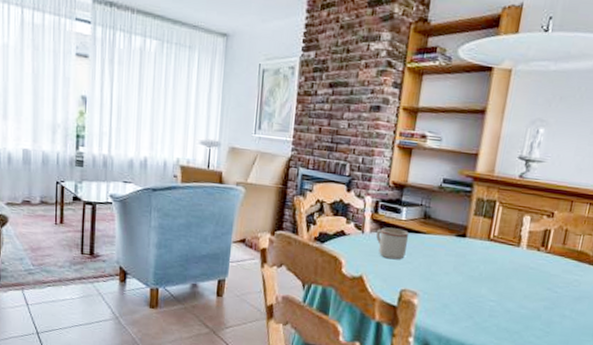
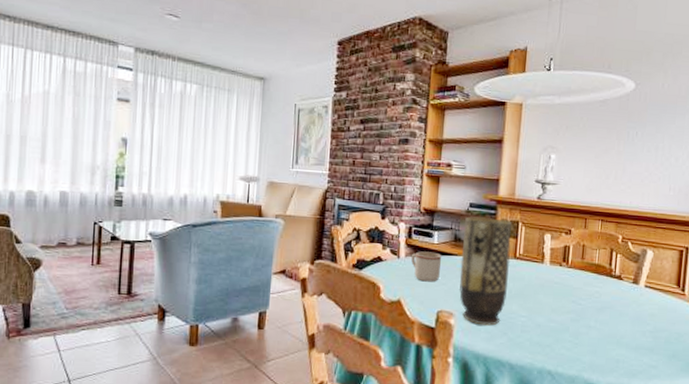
vase: none [425,193,489,308] -> present [459,216,512,326]

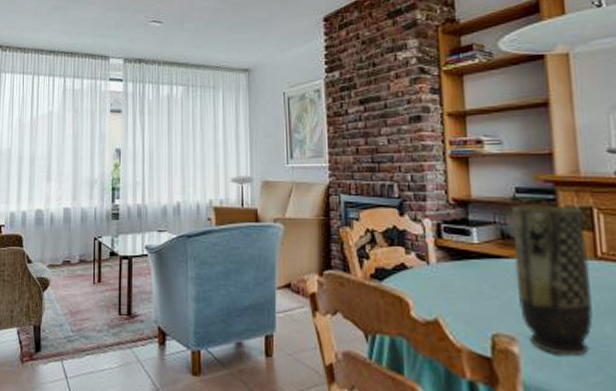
mug: present [411,251,442,282] -> none [445,254,488,295]

